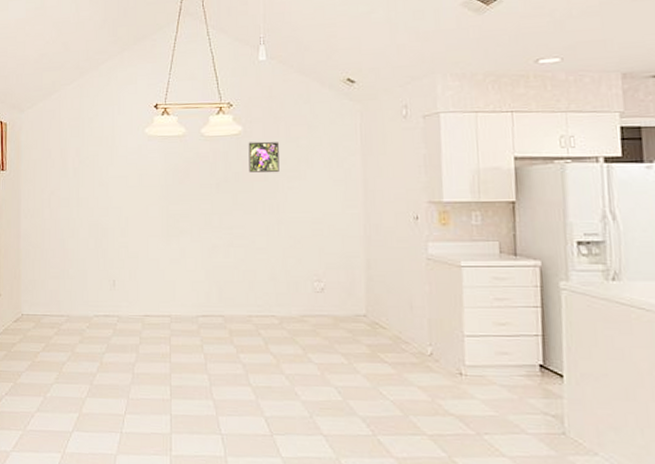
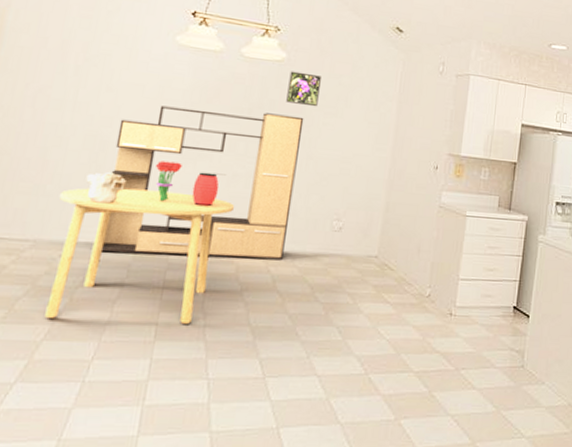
dining table: none [79,267,219,384] -> present [45,188,235,324]
ceramic vessel: none [96,255,126,281] -> present [86,172,126,204]
media console: none [113,184,271,323] -> present [100,105,304,260]
bouquet: none [147,240,168,276] -> present [156,161,182,202]
lantern: none [180,246,206,278] -> present [192,172,226,207]

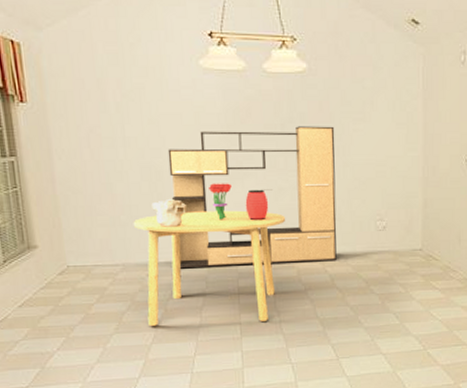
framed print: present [286,71,321,107] -> none [313,81,345,115]

